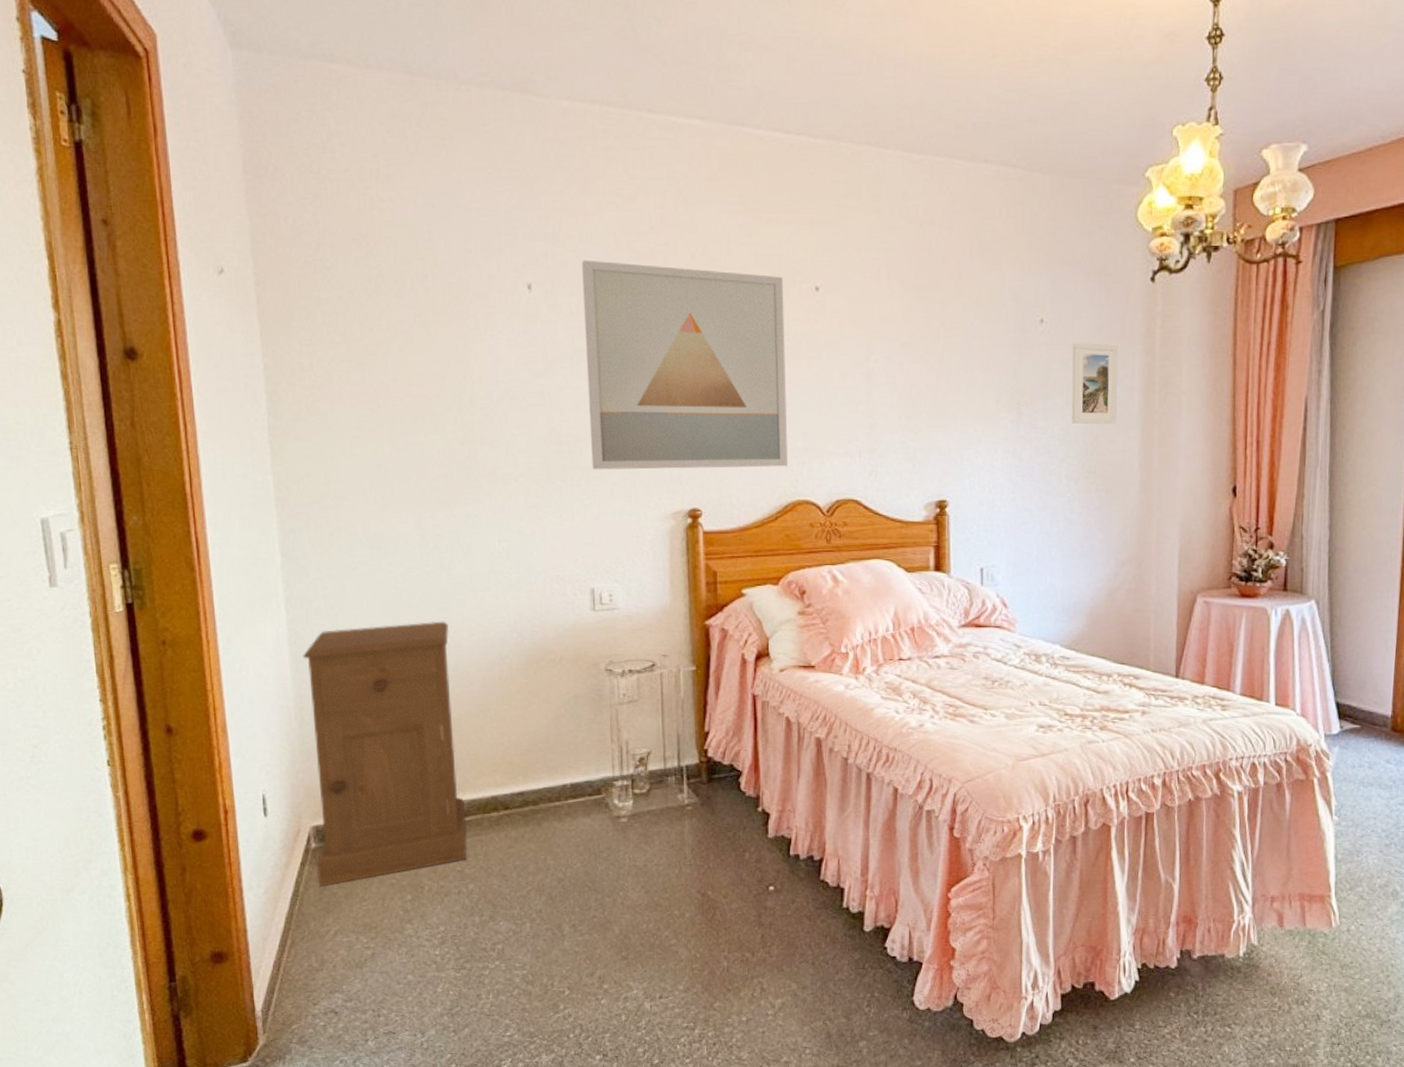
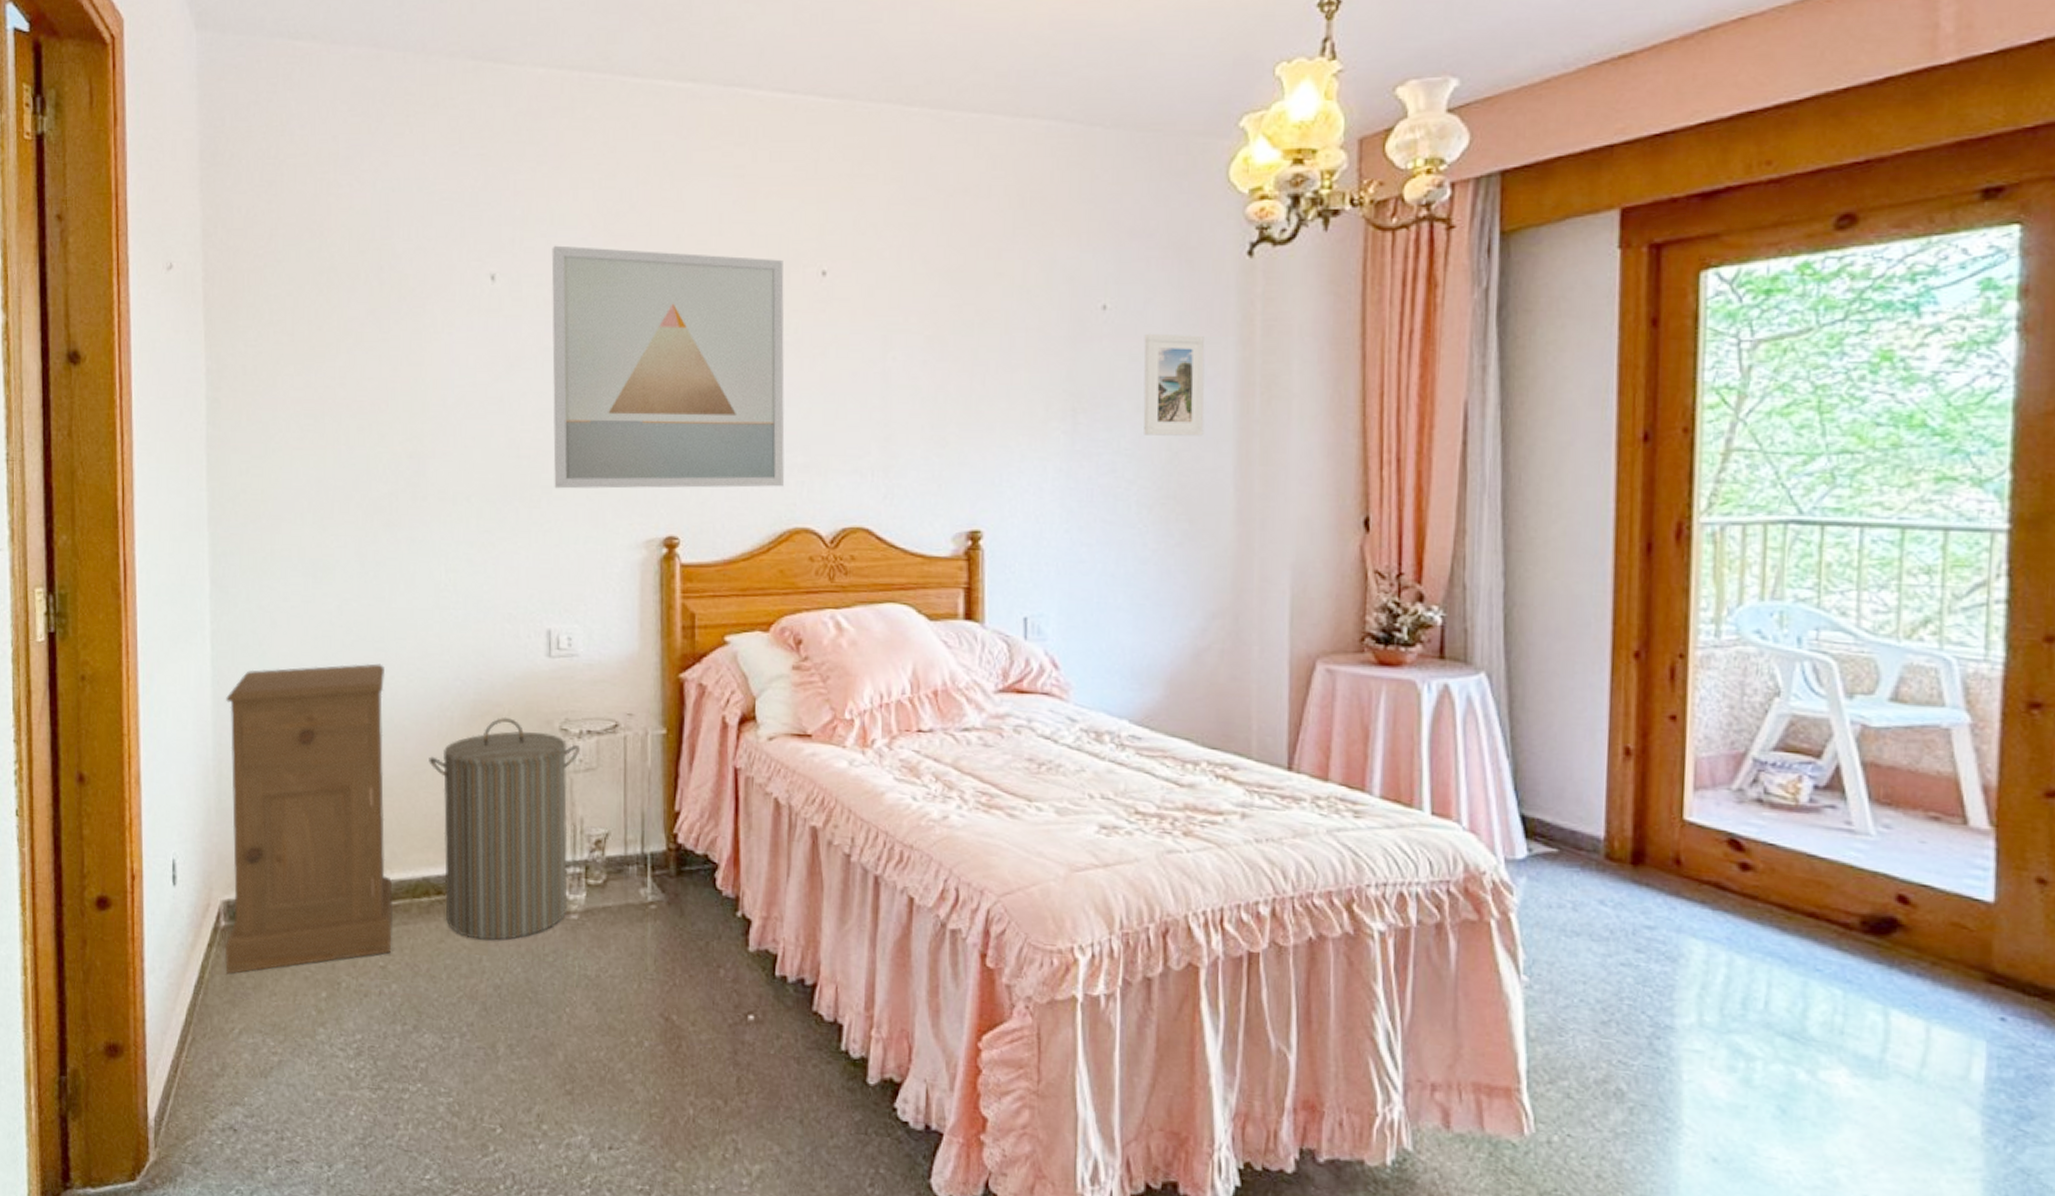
laundry hamper: none [492,661,624,844] -> present [429,716,581,940]

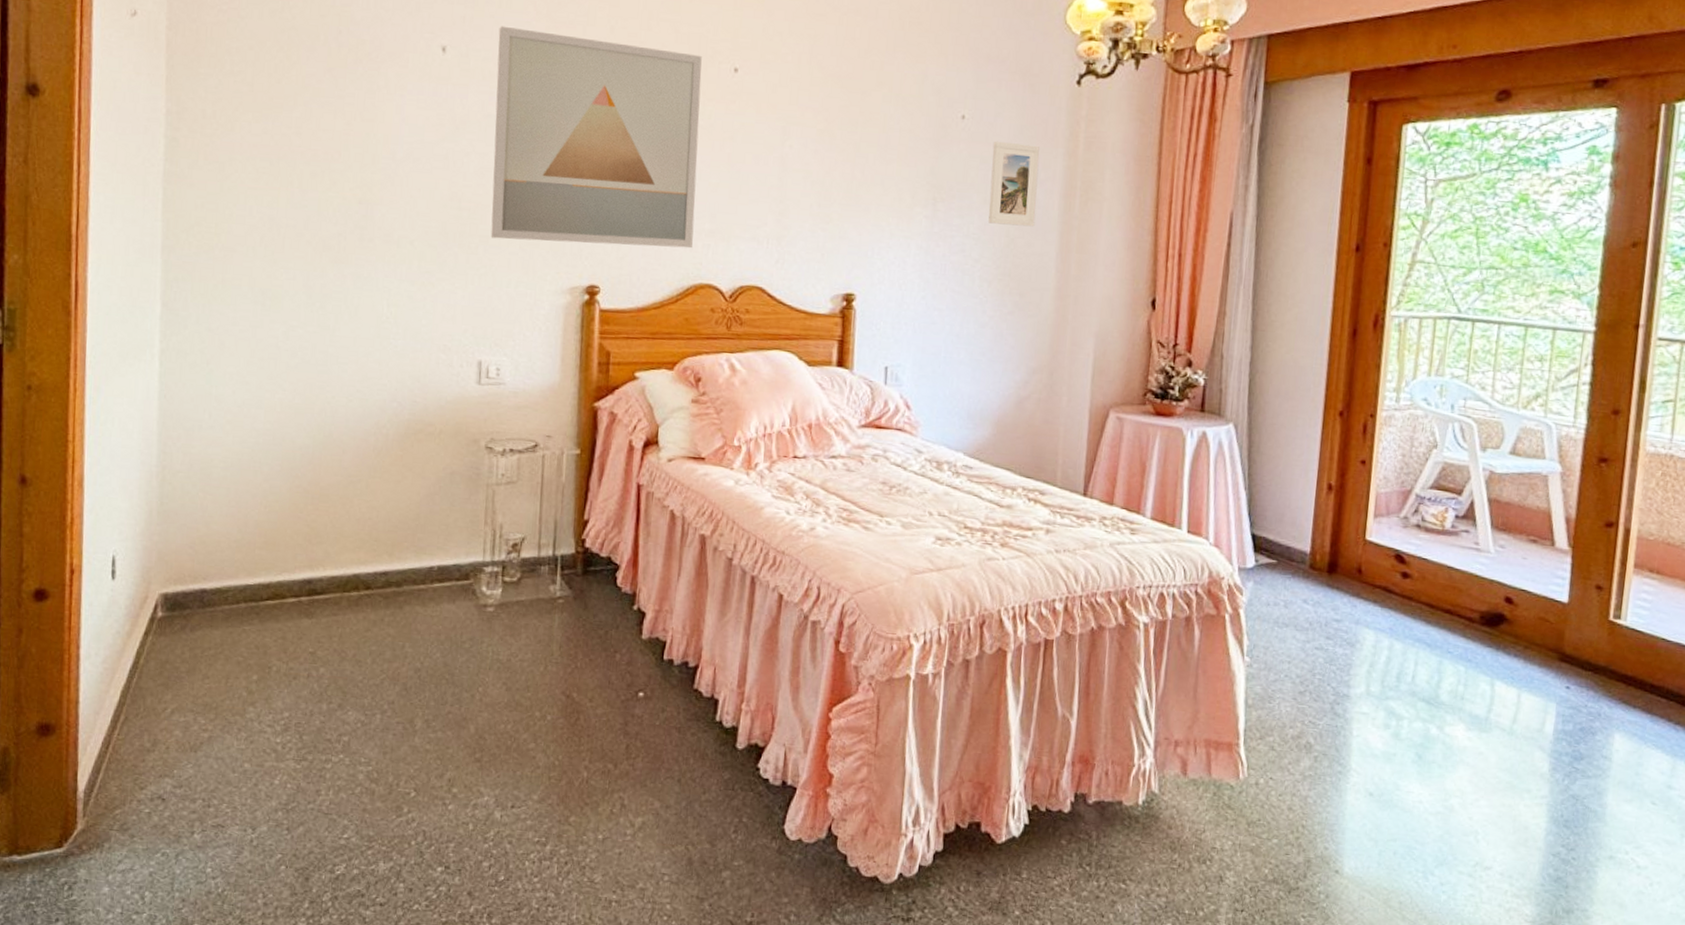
cabinet: present [224,663,393,975] -> none [160,384,327,660]
laundry hamper: present [429,716,581,940] -> none [364,435,504,629]

